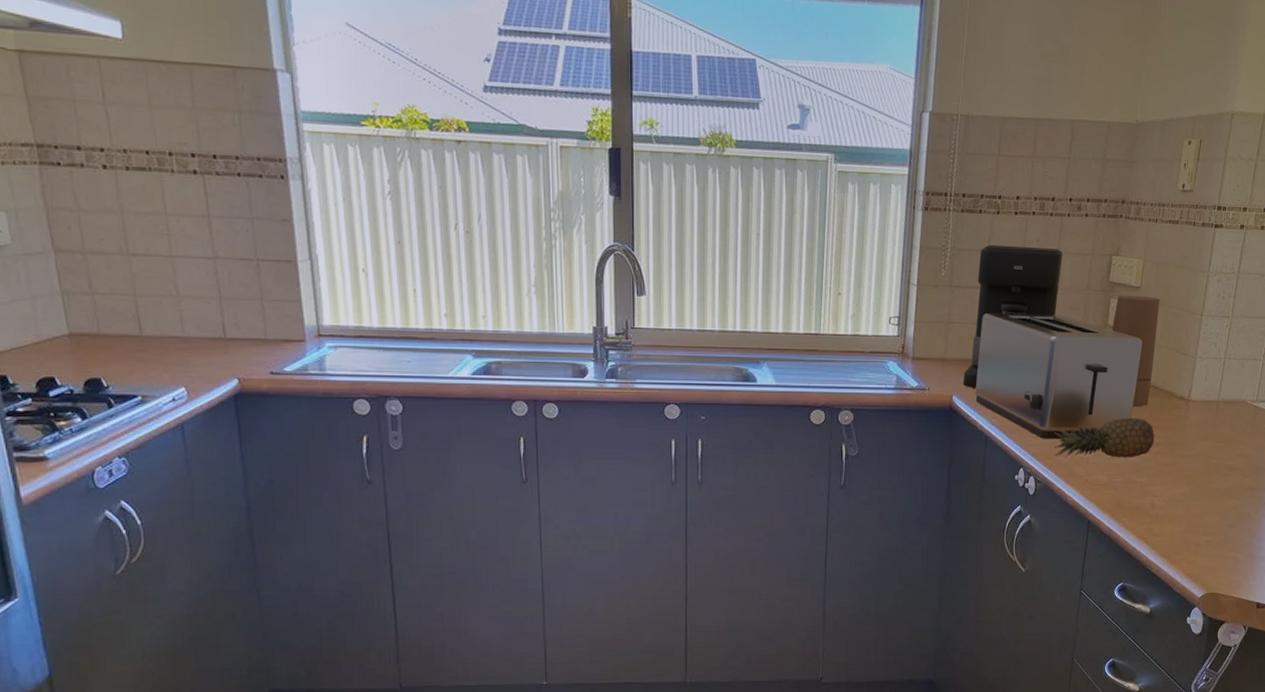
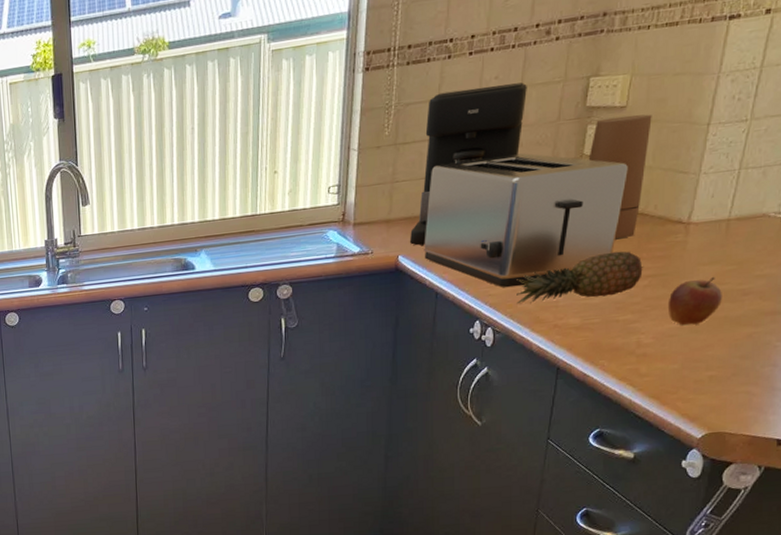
fruit: none [1174,451,1214,493] -> present [667,277,722,325]

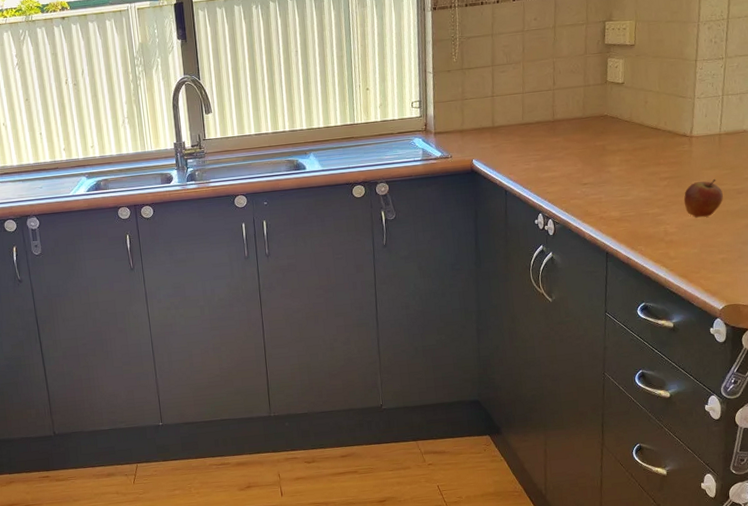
coffee maker: present [410,82,527,246] -> none [480,23,560,152]
toaster: present [424,153,628,288] -> none [491,79,642,187]
fruit: present [516,251,643,305] -> none [567,158,662,200]
canister: present [588,114,652,240] -> none [611,51,655,149]

